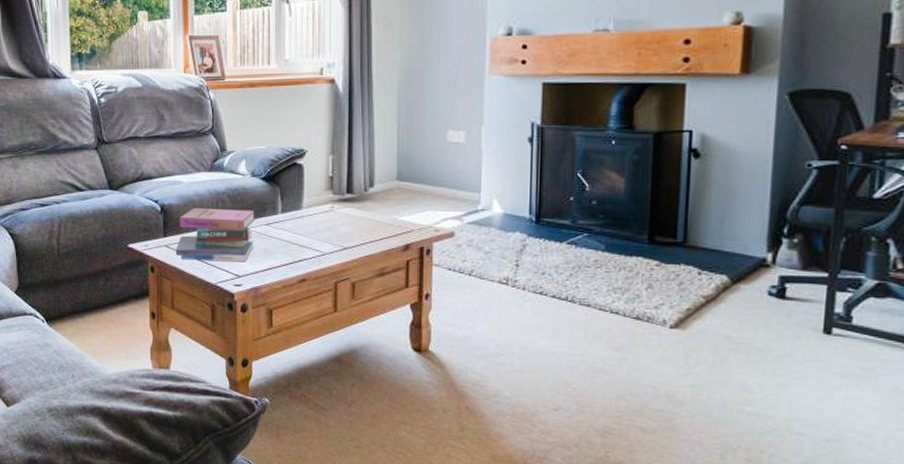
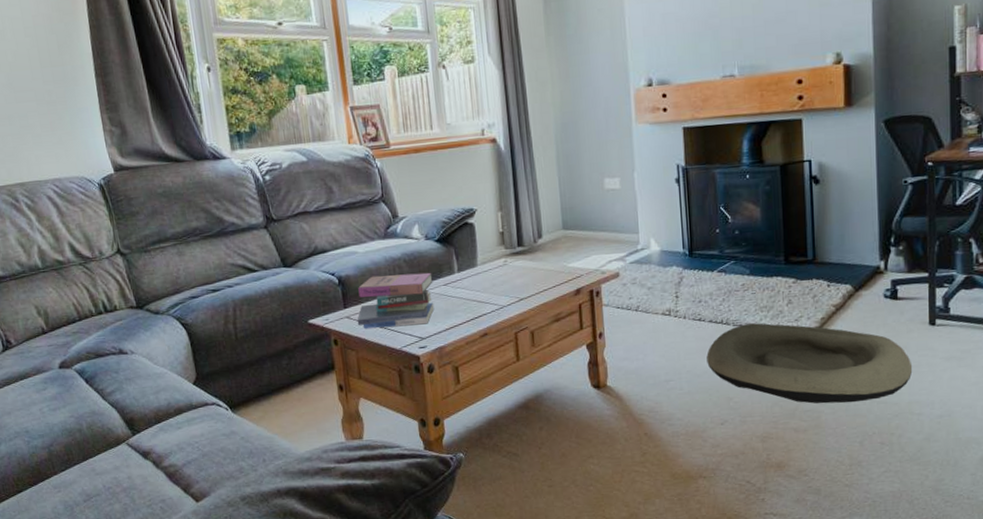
dog bed: none [545,304,796,409] -> present [706,323,912,404]

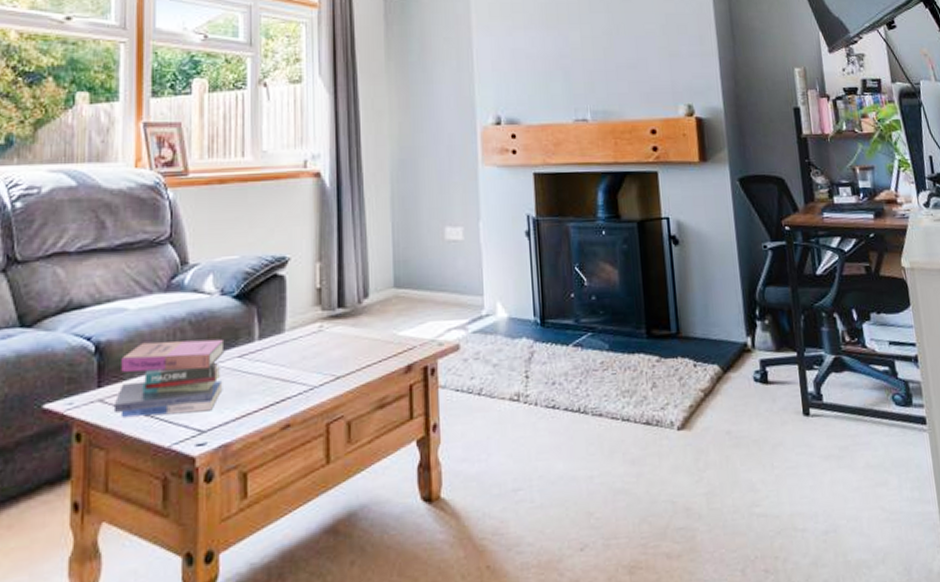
dog bed: present [706,323,912,404] -> none [562,411,791,519]

